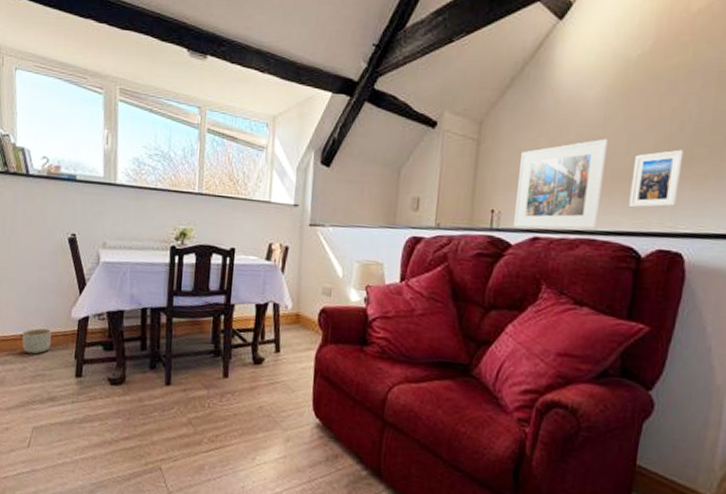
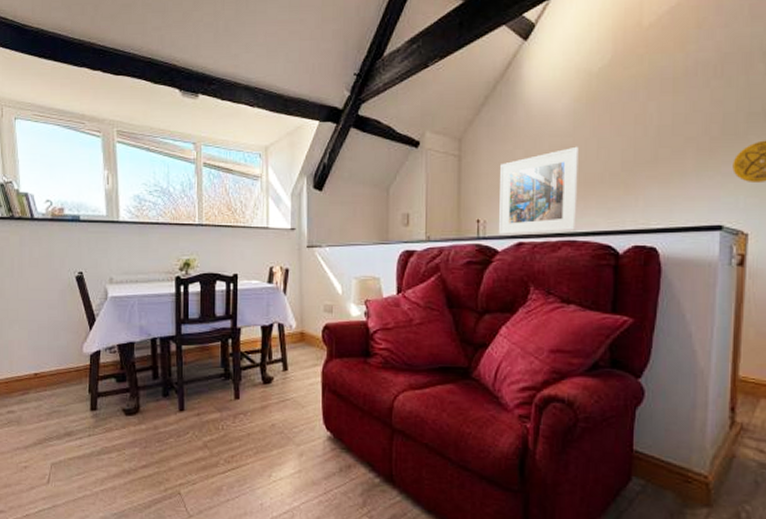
planter: present [22,328,52,354] -> none [36,366,65,392]
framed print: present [628,149,684,208] -> none [603,151,649,209]

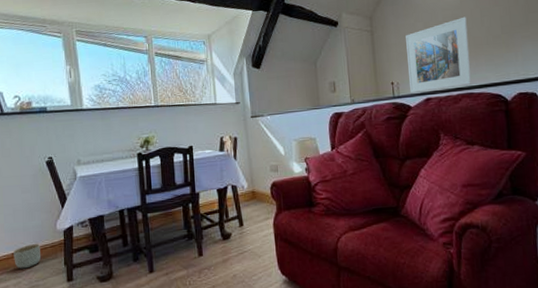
planter: none [36,366,65,392] -> present [13,244,42,269]

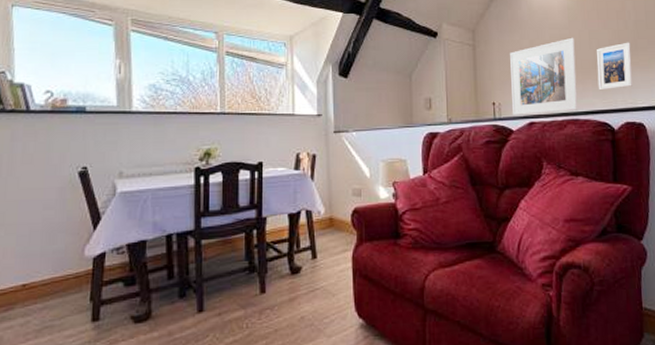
planter: present [13,244,42,269] -> none [24,273,61,305]
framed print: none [488,17,524,65] -> present [596,42,632,91]

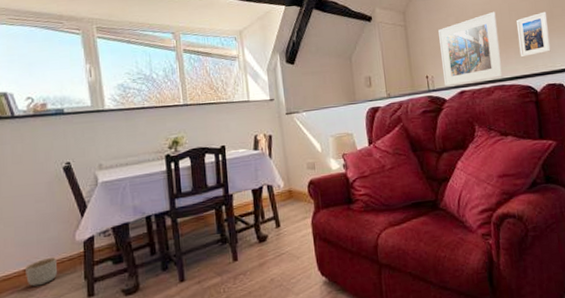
planter: none [24,273,61,305] -> present [25,257,58,287]

